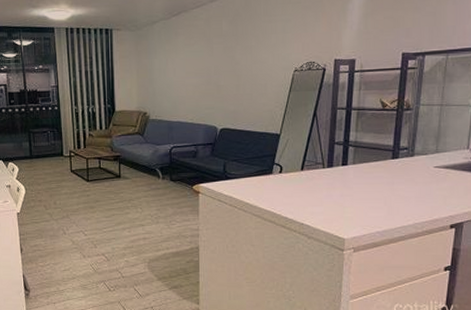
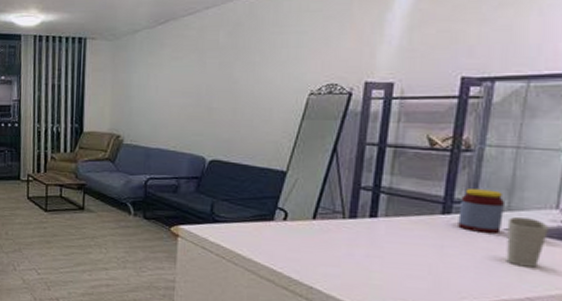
jar: none [403,138,433,170] -> present [458,189,504,233]
cup: none [436,157,463,193] -> present [506,217,548,268]

